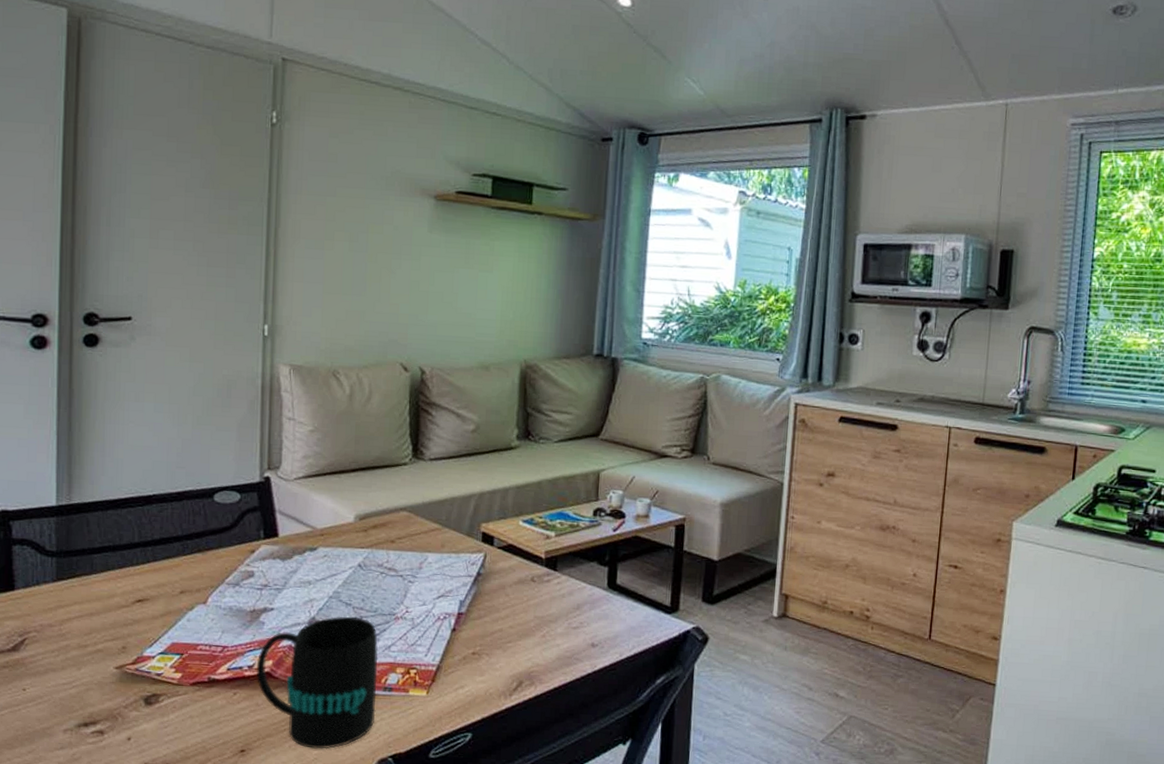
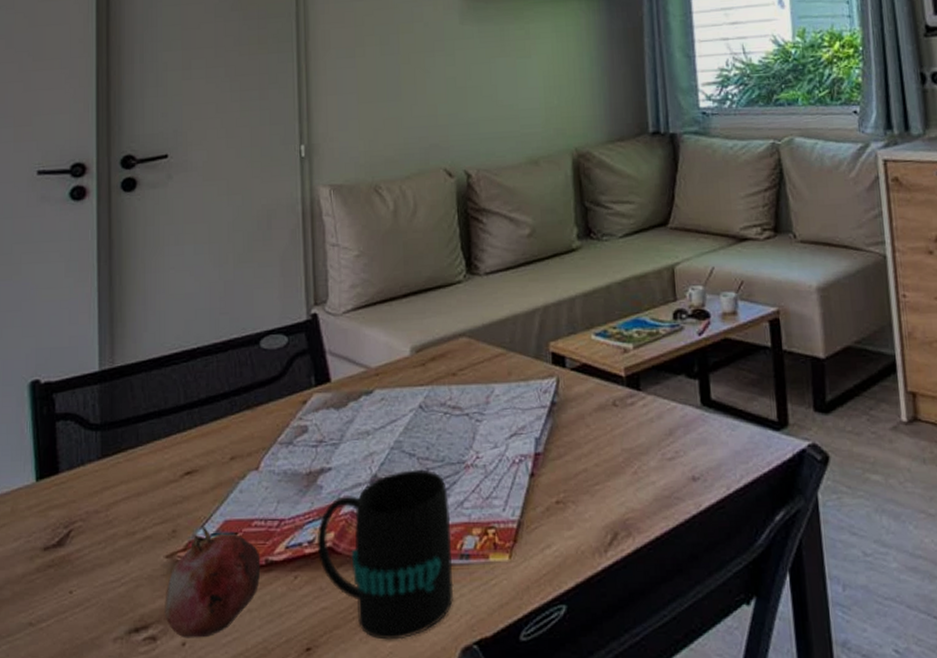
fruit: none [112,645,204,735] -> present [165,525,261,638]

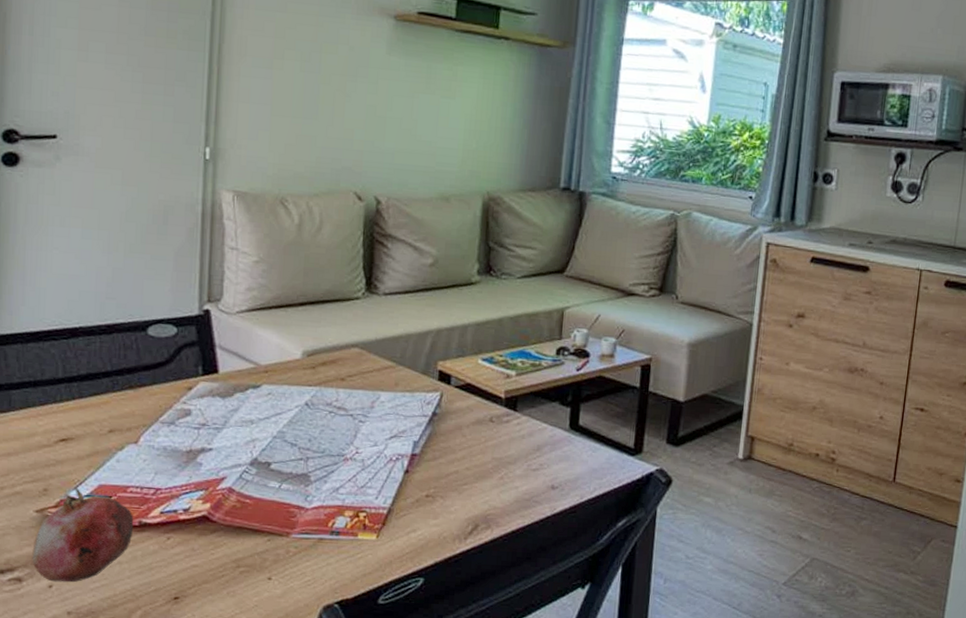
mug: present [317,469,454,640] -> none [192,457,326,596]

